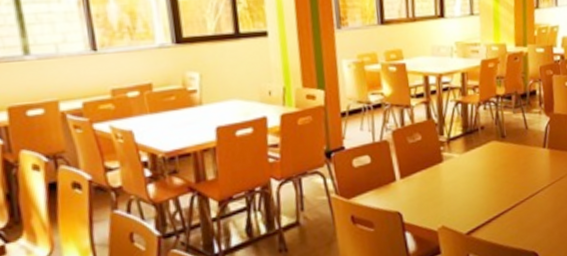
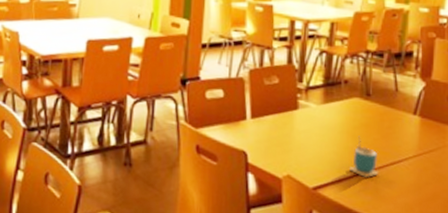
cup: none [496,176,521,213] -> present [349,136,378,177]

